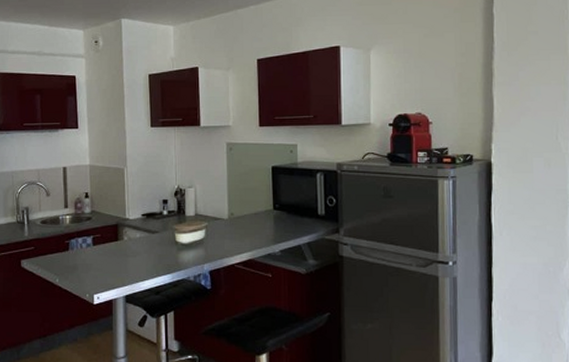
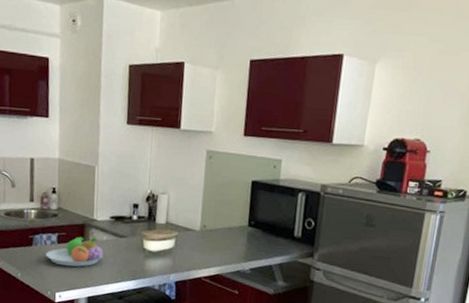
fruit bowl: none [82,236,138,267] -> present [46,236,104,267]

